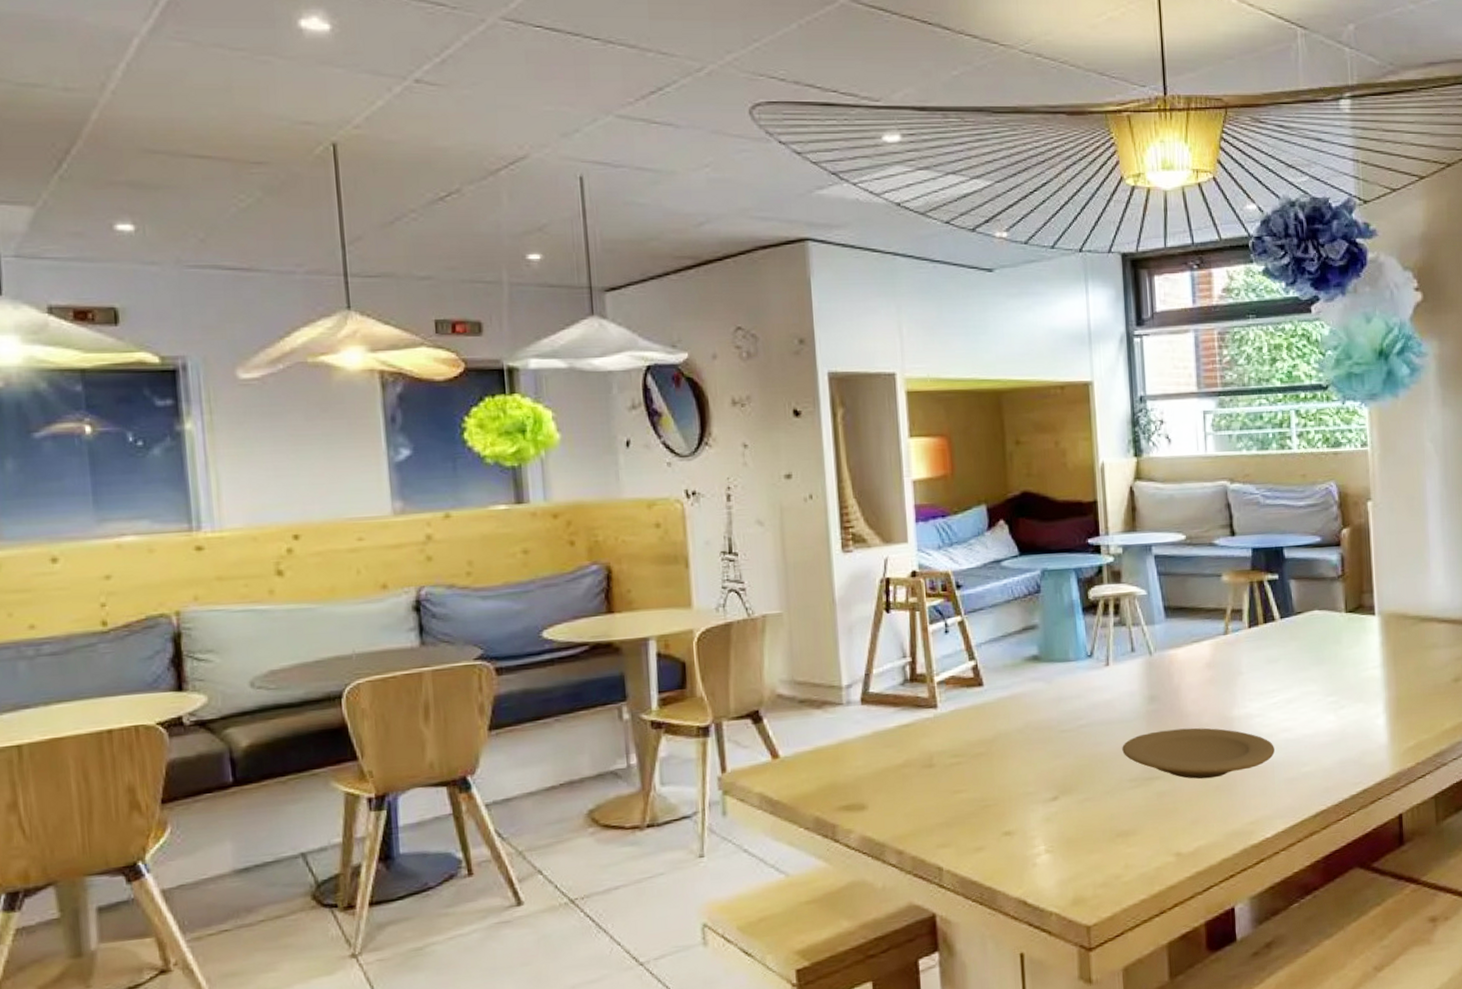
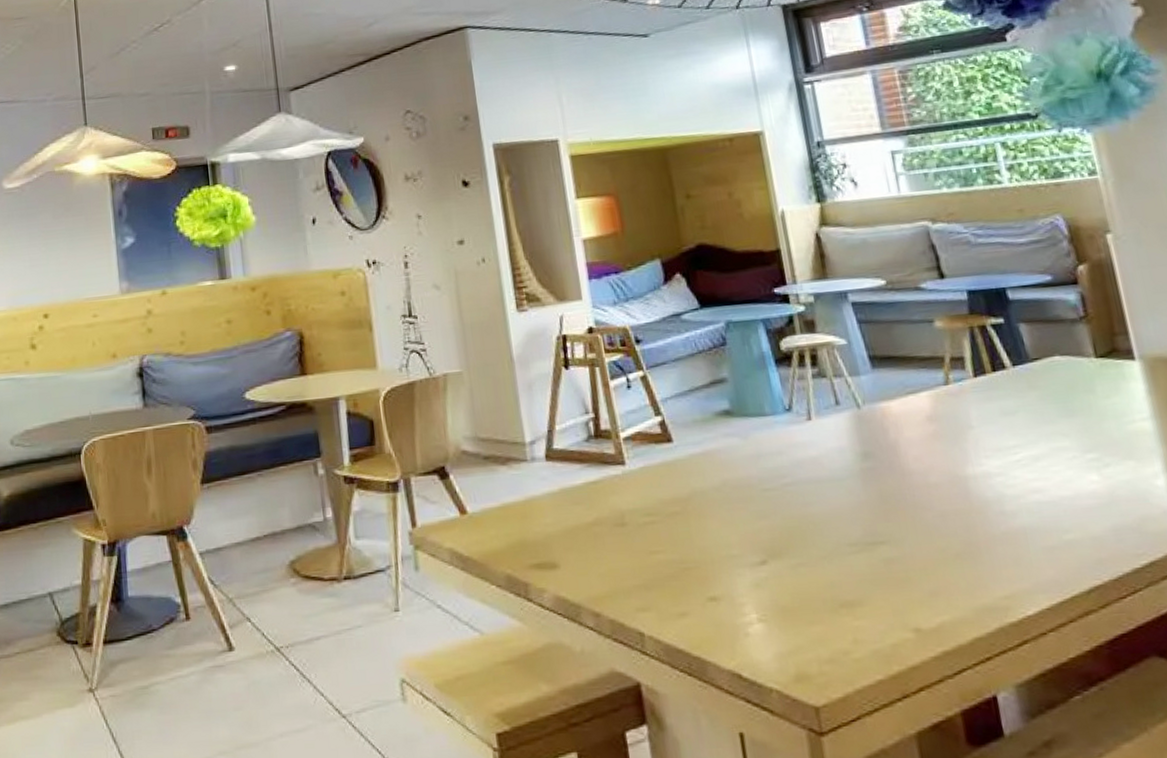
plate: present [1122,727,1275,779] -> none [836,487,1025,546]

